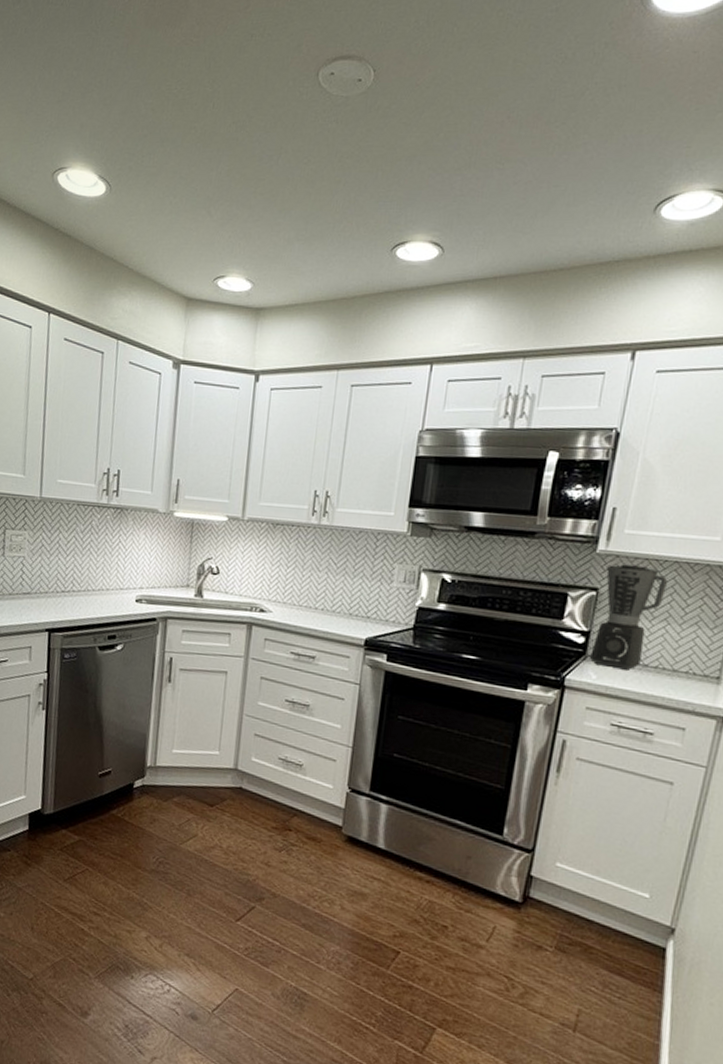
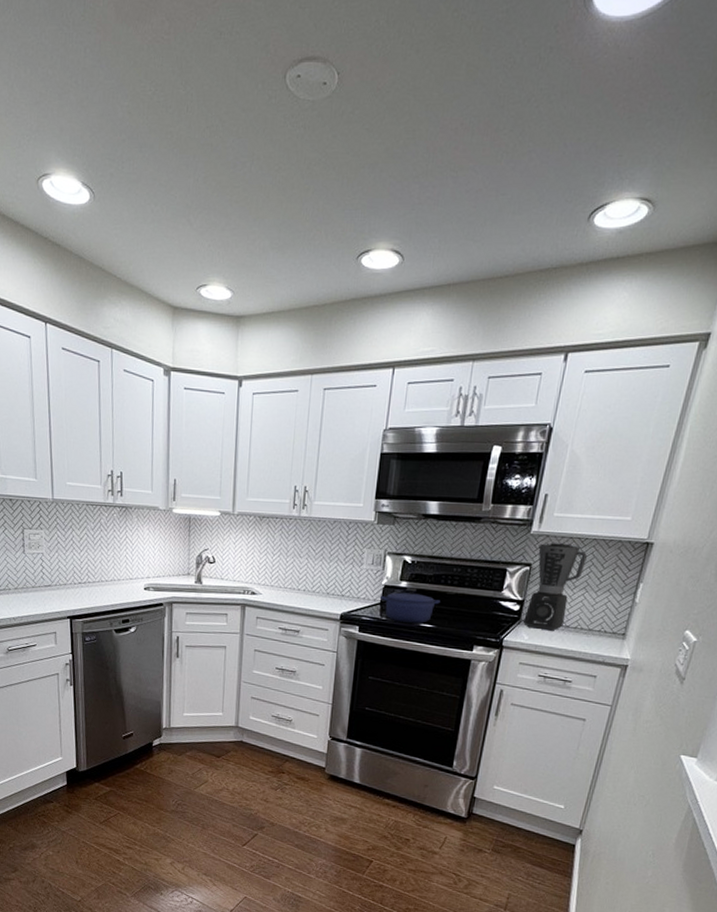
cooking pot: none [412,611,486,655] -> present [379,588,440,625]

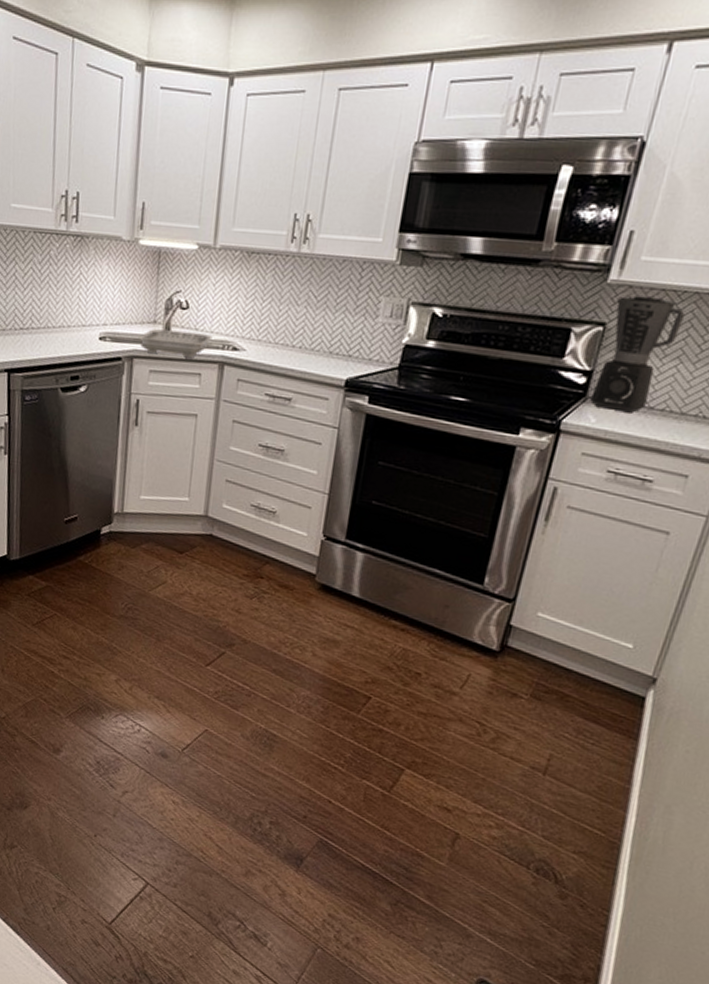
dish rack: none [176,580,235,602] -> present [138,329,213,358]
cooking pot: present [379,588,440,625] -> none [398,349,479,397]

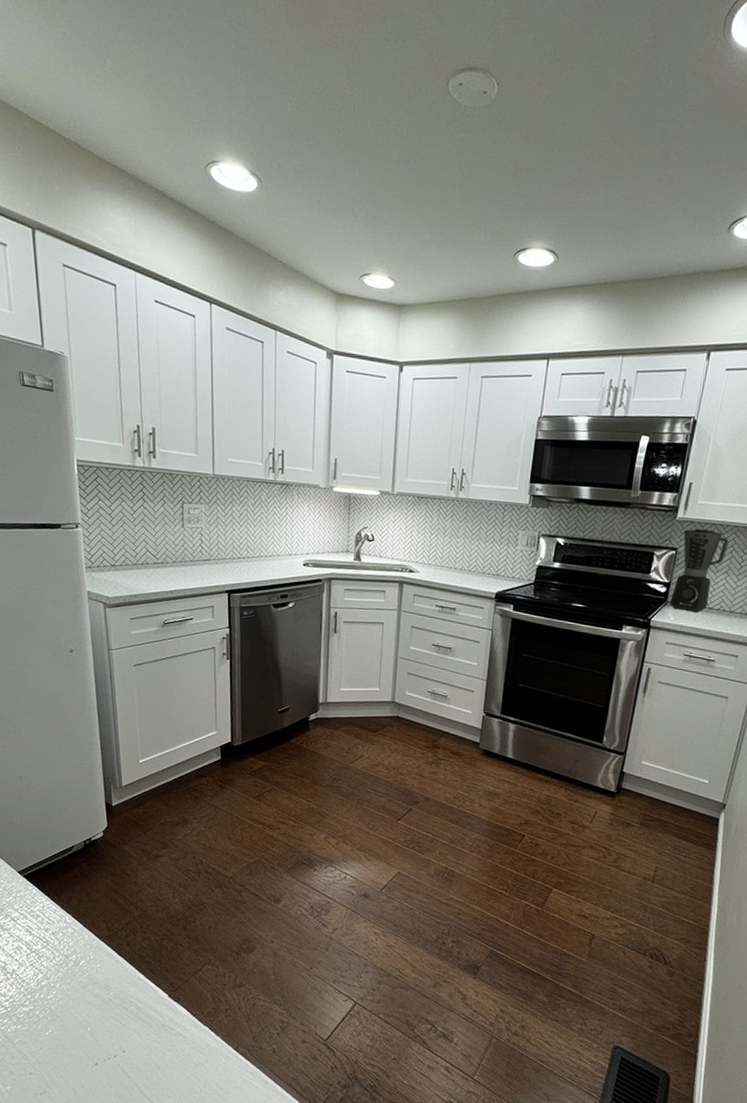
dish rack: present [138,329,213,358] -> none [335,556,393,579]

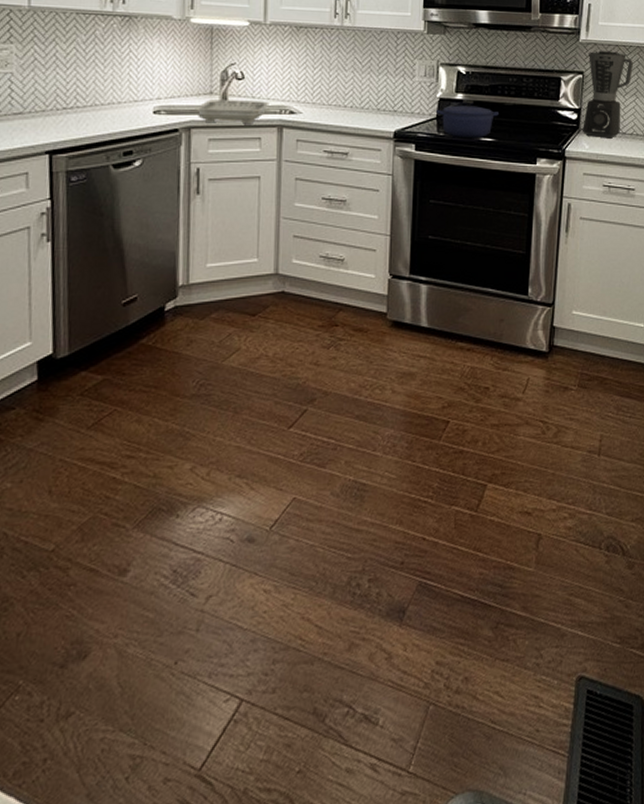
dish rack: none [335,556,393,579] -> present [195,100,269,124]
cooking pot: none [533,568,591,604] -> present [435,100,499,139]

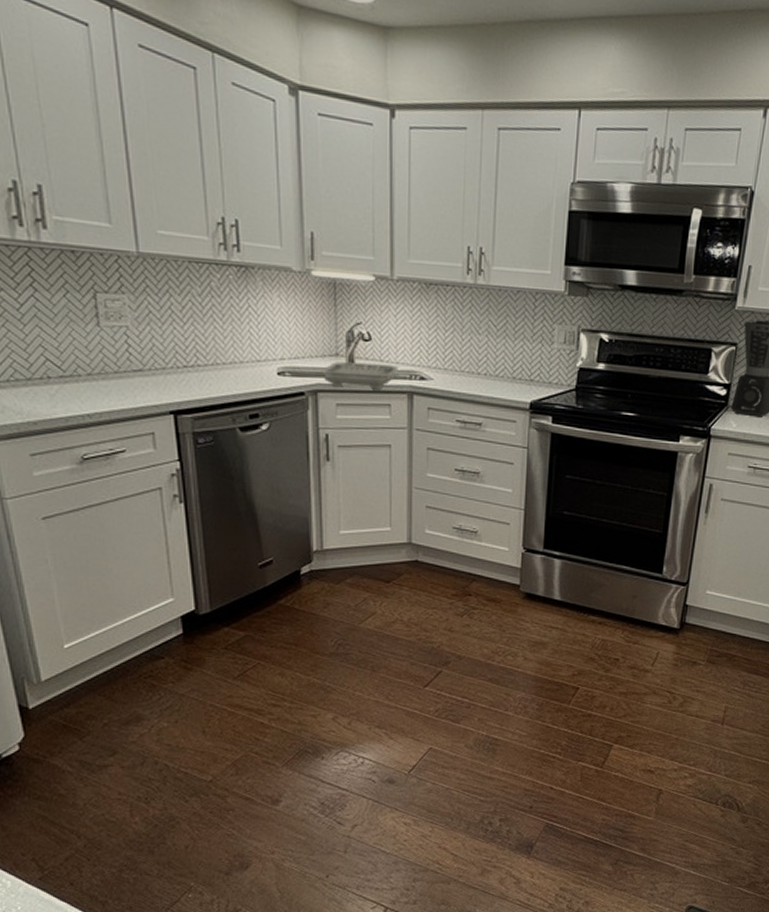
cooking pot: present [435,100,499,139] -> none [574,370,642,413]

